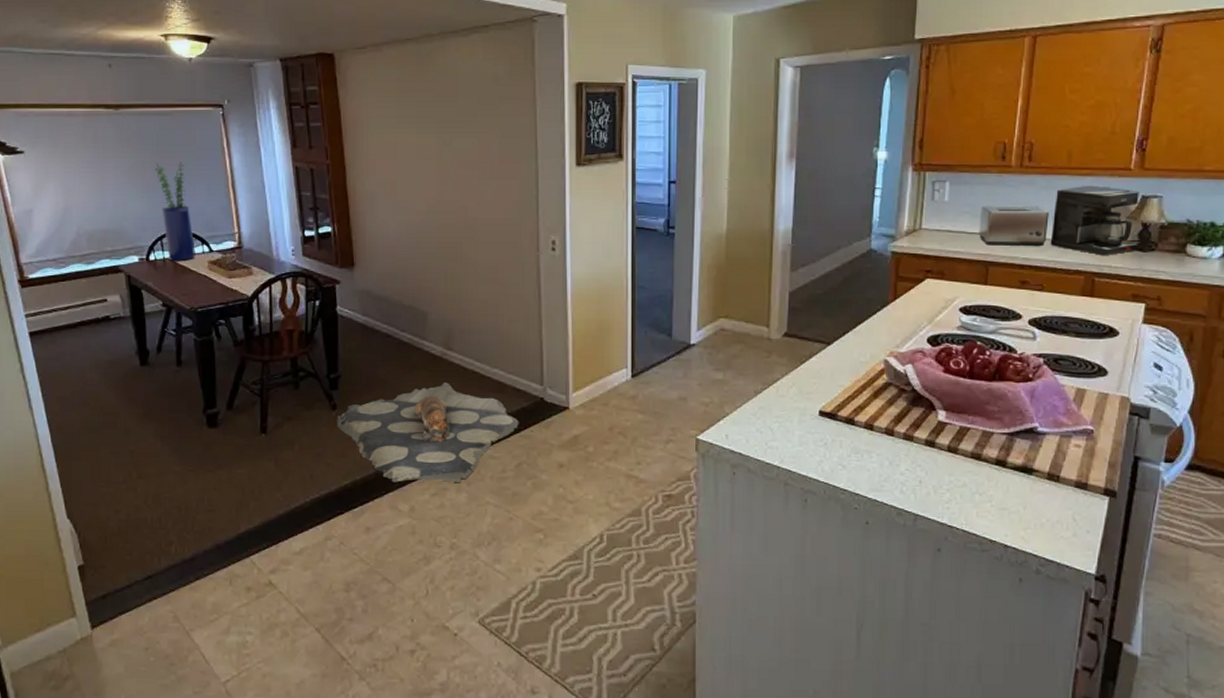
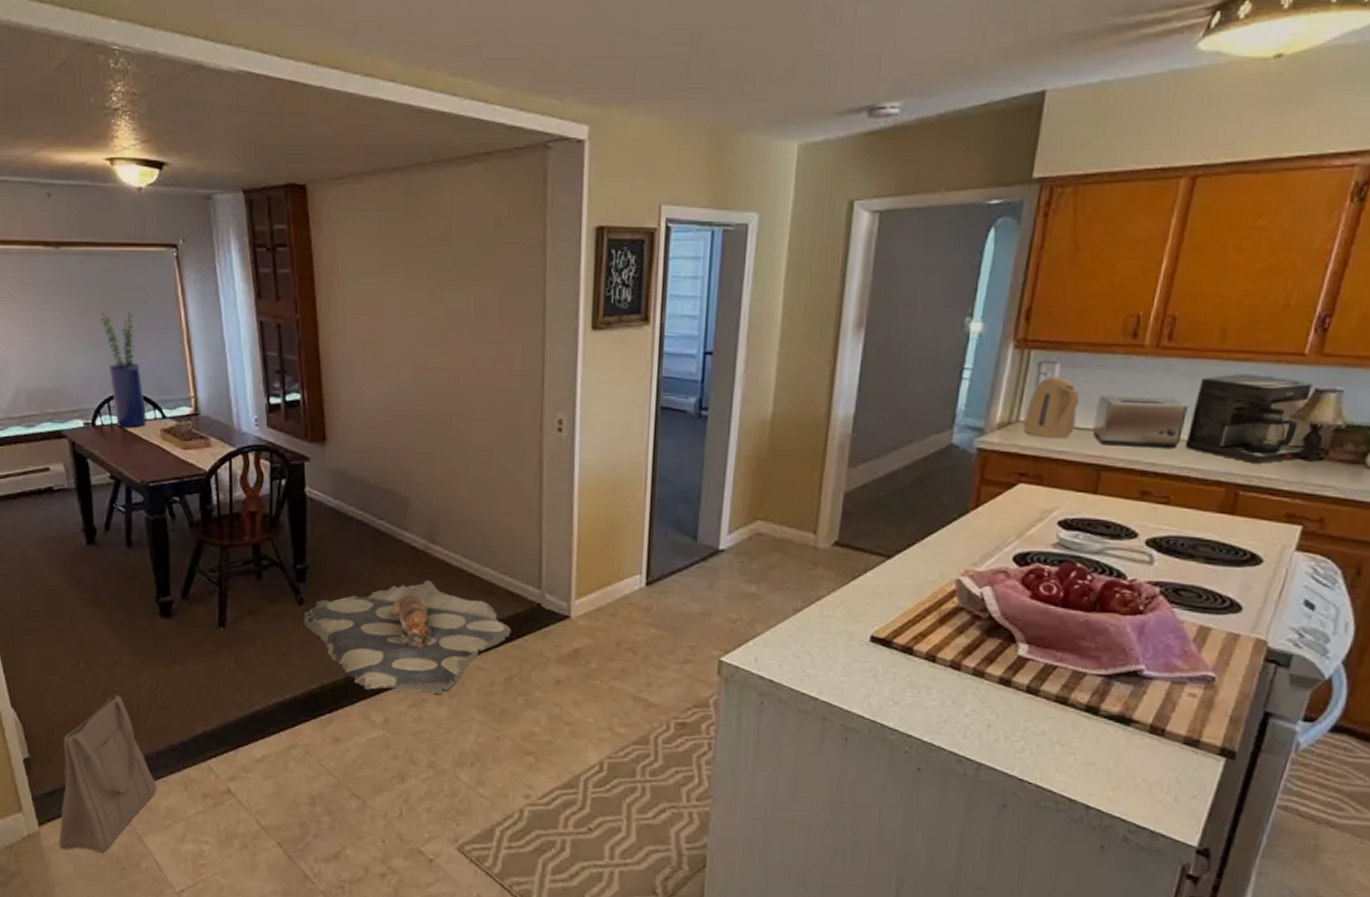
shopping bag: none [111,500,204,651] -> present [59,694,157,853]
kettle: none [926,192,967,242] -> present [1023,377,1080,439]

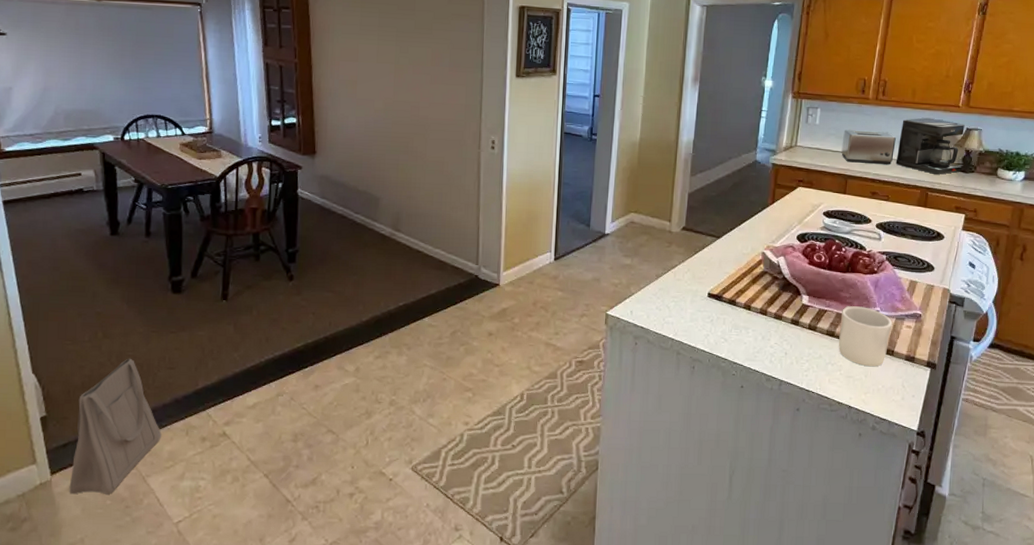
vase: present [101,312,146,428] -> none [134,52,168,143]
dog bed: present [303,580,511,695] -> none [292,259,456,348]
kettle: present [1023,377,1080,439] -> none [800,117,833,158]
mug: none [1074,661,1166,752] -> present [839,306,893,367]

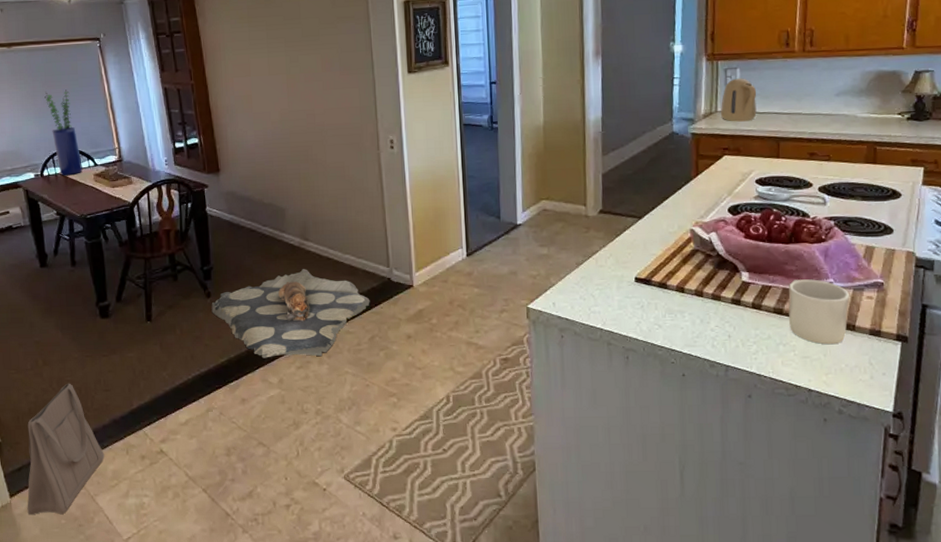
vase: none [134,52,168,143] -> present [45,89,83,176]
dog bed: none [292,259,456,348] -> present [211,269,370,358]
kettle: none [800,117,833,158] -> present [721,78,757,122]
toaster: present [841,129,896,165] -> none [769,85,832,123]
coffee maker: present [896,117,965,174] -> none [834,64,915,126]

